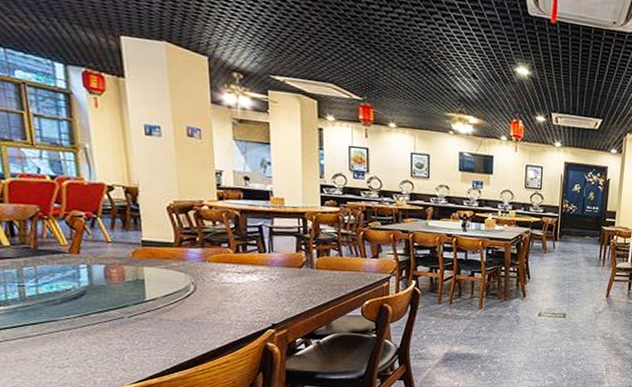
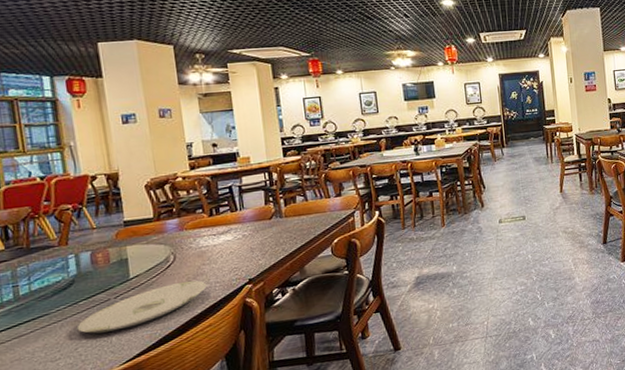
plate: none [87,313,226,350] -> present [76,280,206,334]

